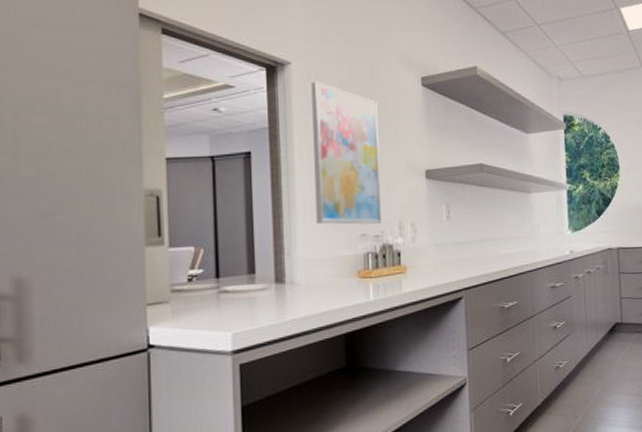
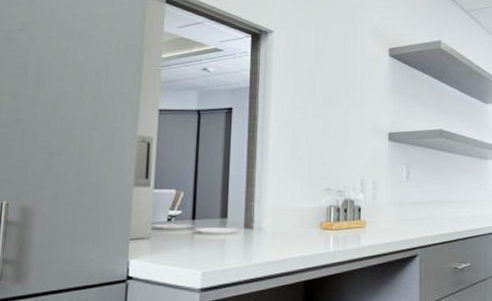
wall art: present [311,81,381,225] -> none [285,48,348,180]

